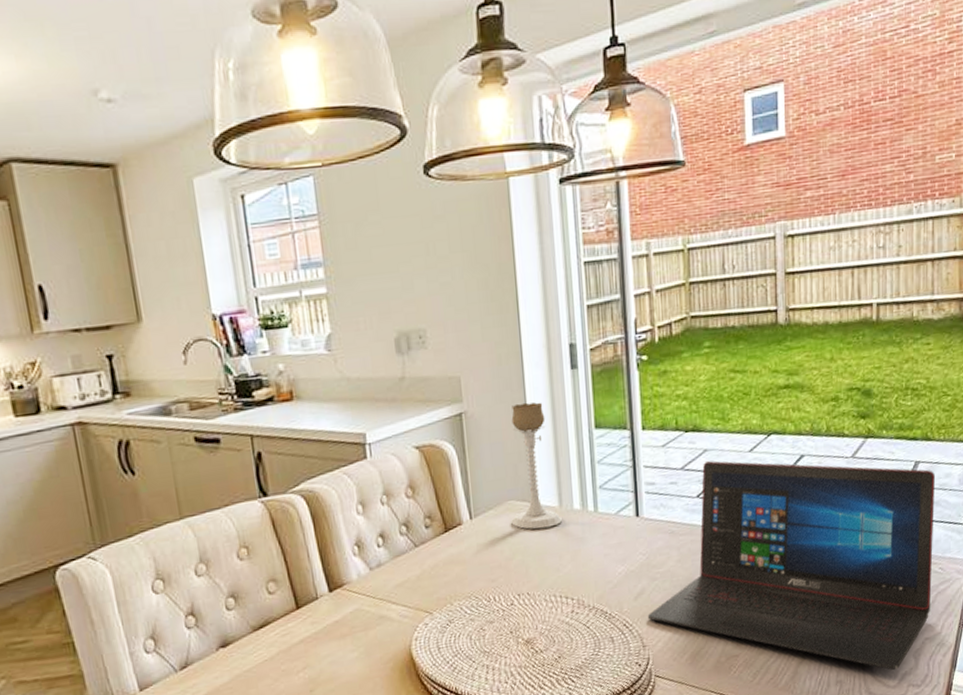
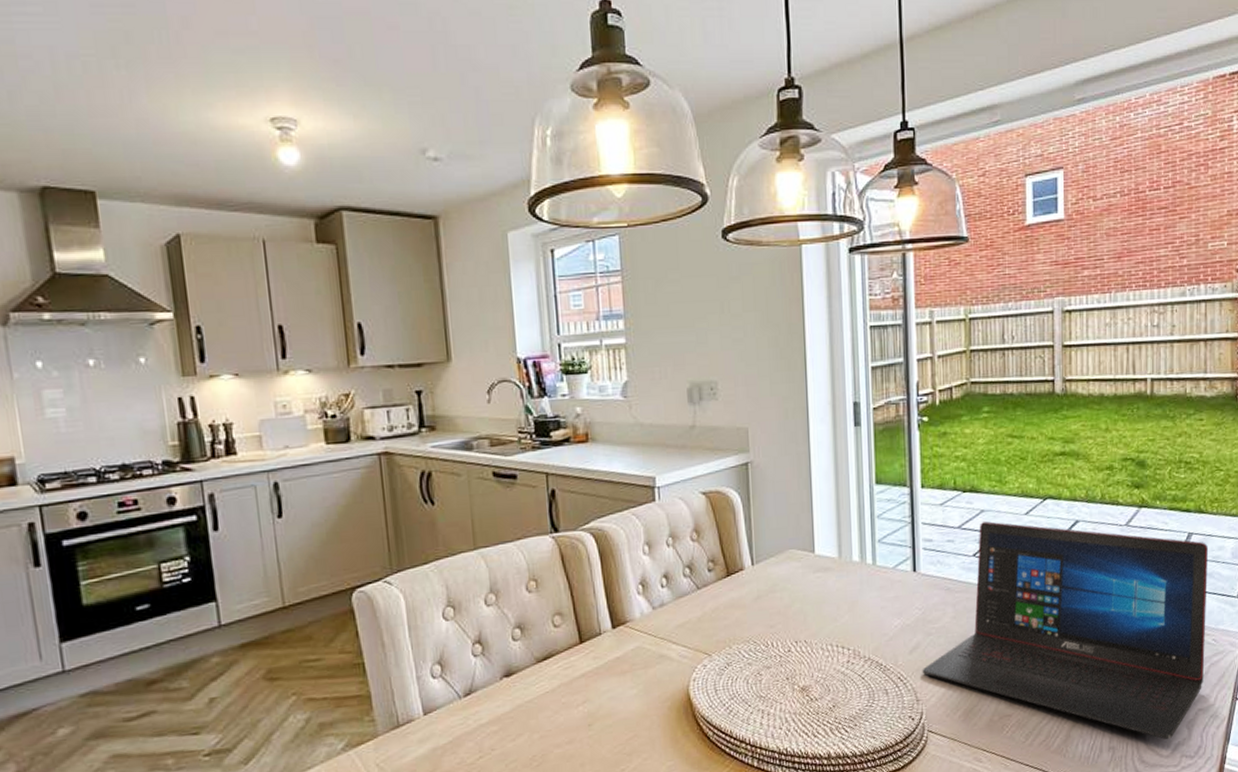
candle holder: present [511,402,562,530] -> none [791,455,841,579]

